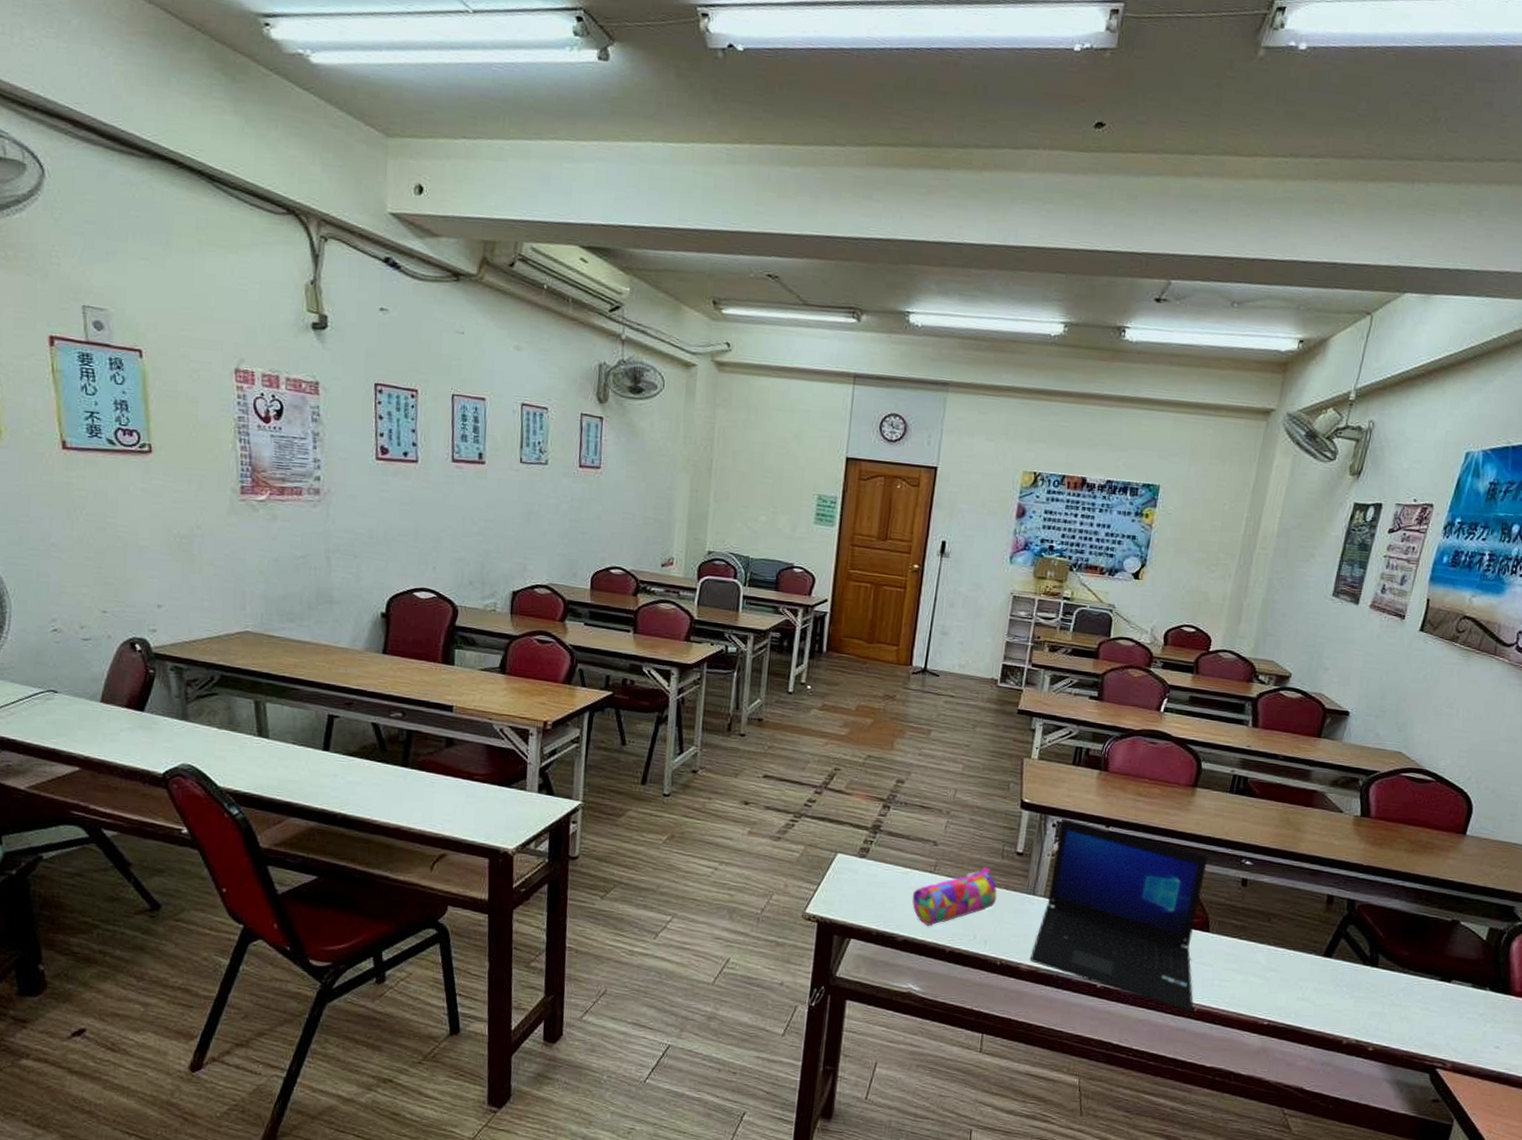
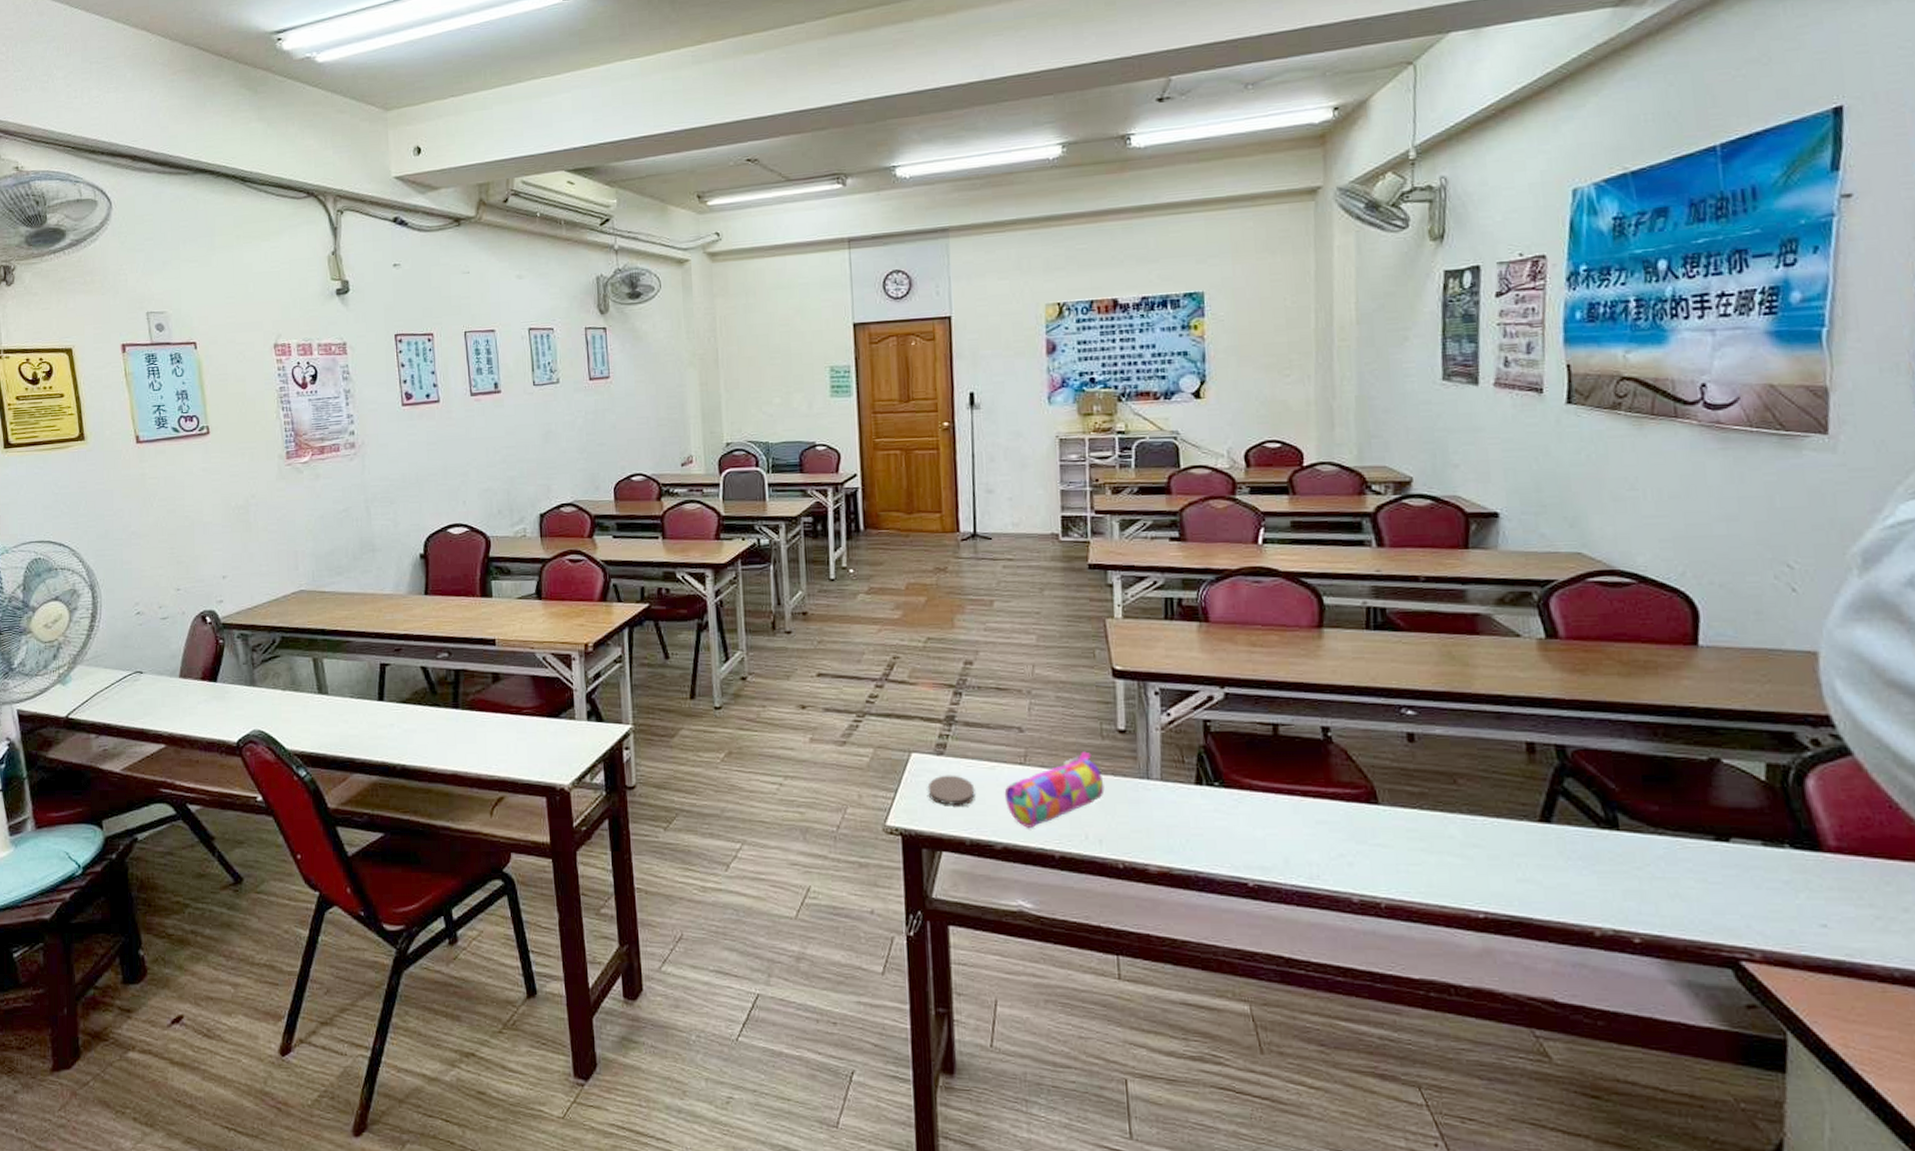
coaster: none [846,875,888,903] -> present [927,775,975,806]
laptop: present [1030,818,1208,1013] -> none [1158,684,1380,910]

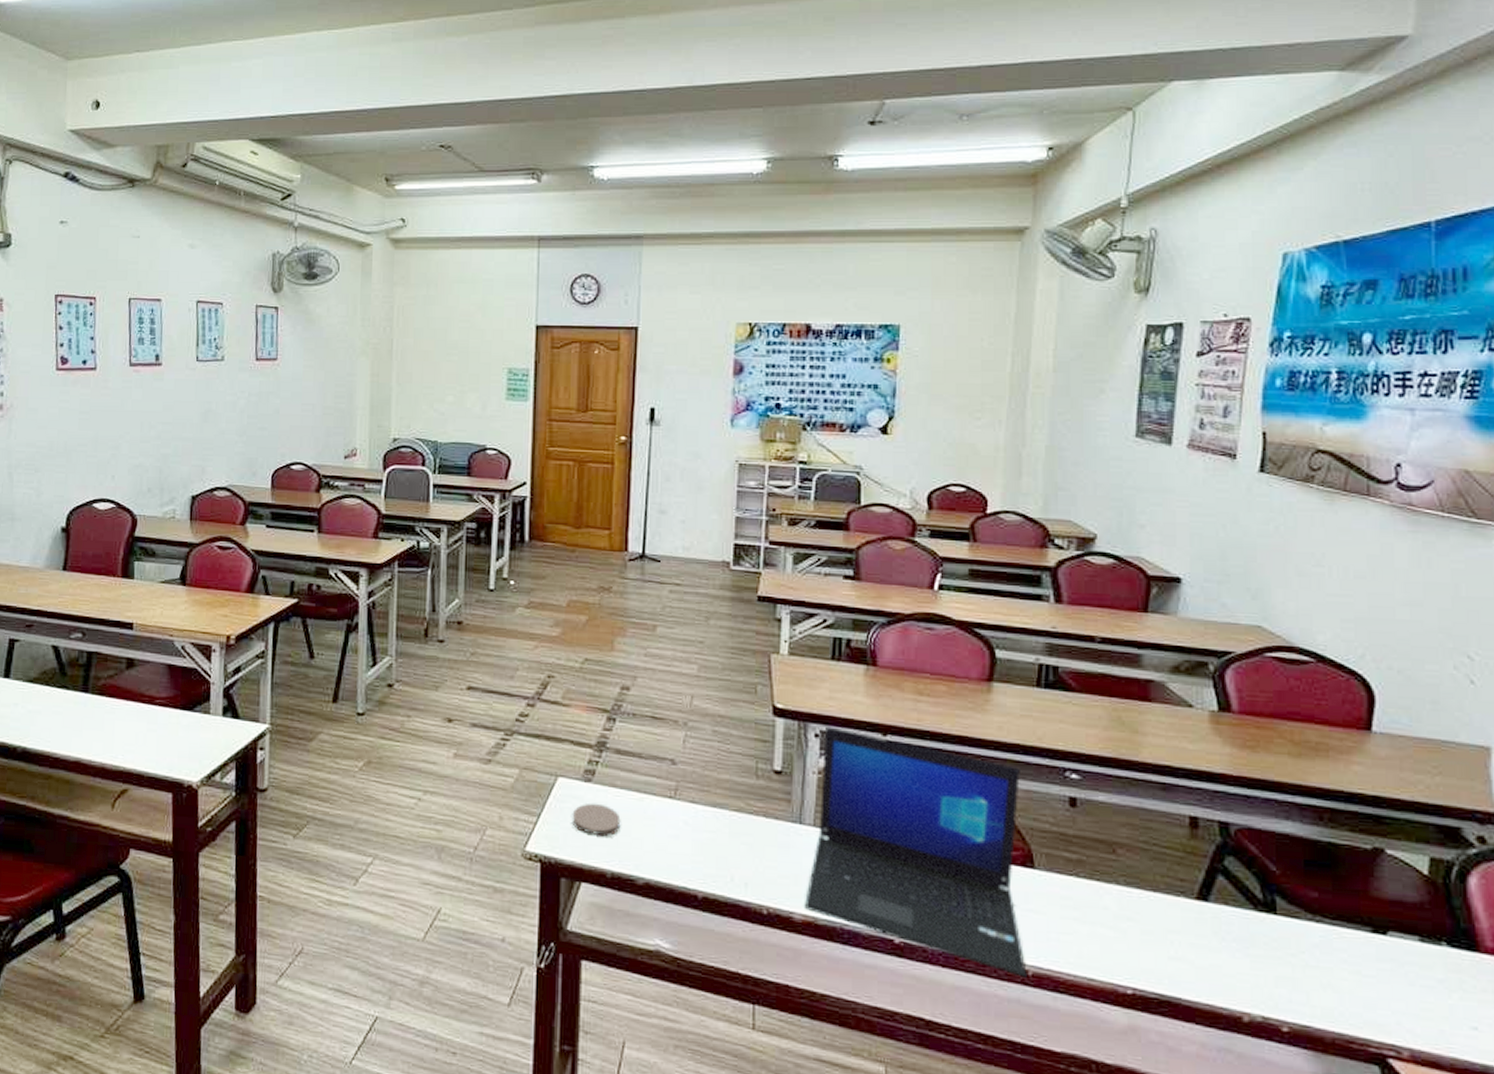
pencil case: present [1004,751,1105,828] -> none [651,789,755,865]
laptop: none [1158,684,1380,910] -> present [805,726,1027,978]

